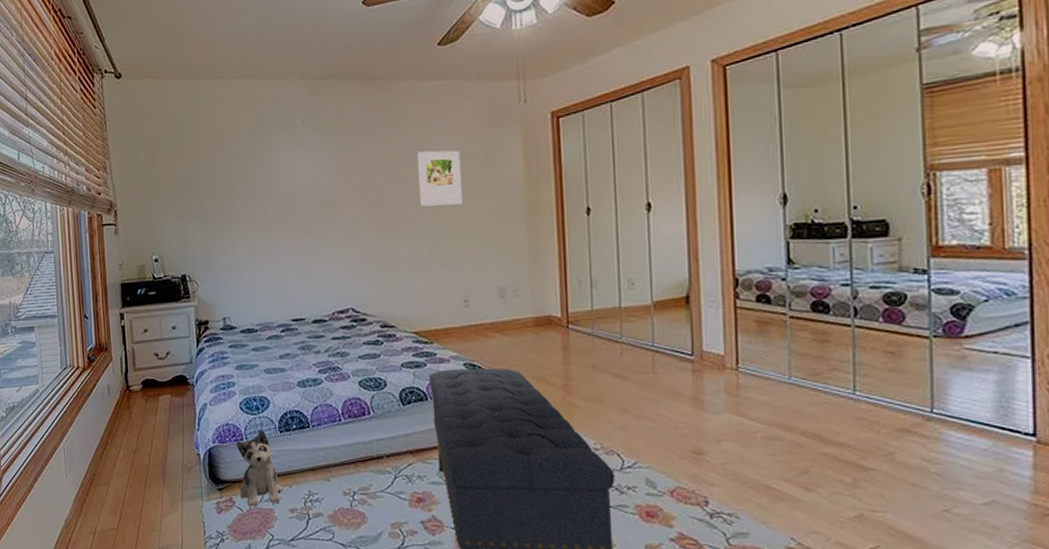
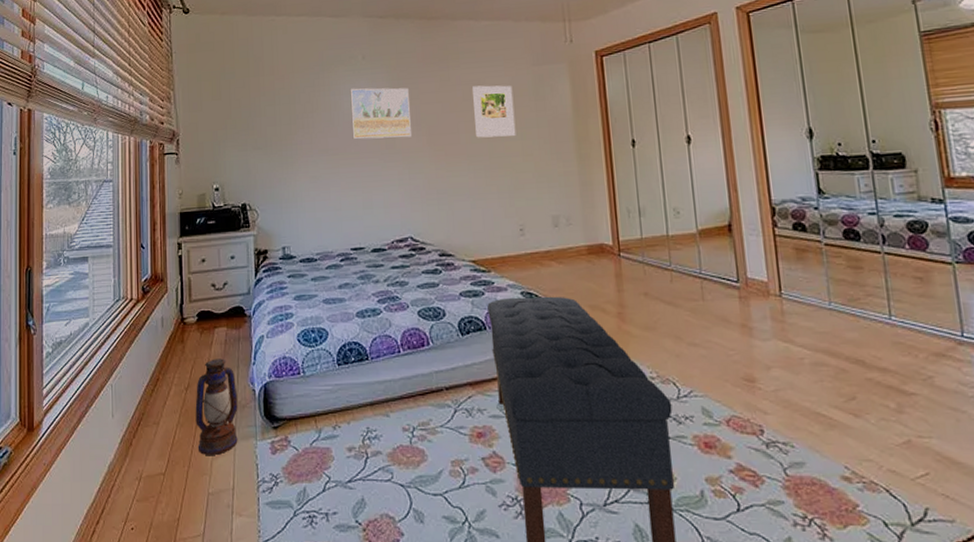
lantern: none [143,424,185,513] -> present [195,358,238,455]
plush toy: present [236,429,282,507] -> none [292,362,340,446]
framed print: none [289,154,353,209] -> present [350,87,411,139]

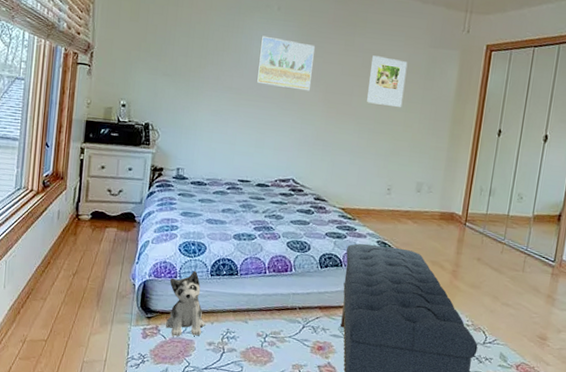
lantern: present [195,358,238,455] -> none [78,253,119,332]
plush toy: none [292,362,340,446] -> present [165,270,204,337]

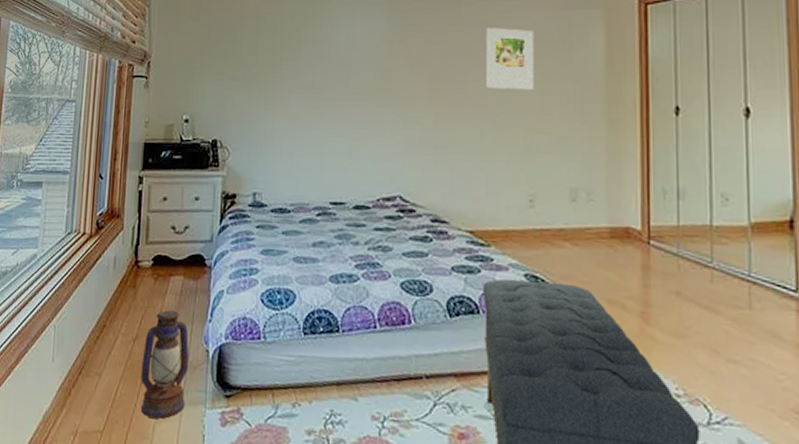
lantern: none [78,253,119,332] -> present [140,310,189,419]
plush toy: present [165,270,204,337] -> none [249,328,300,423]
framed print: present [256,35,315,91] -> none [342,19,411,81]

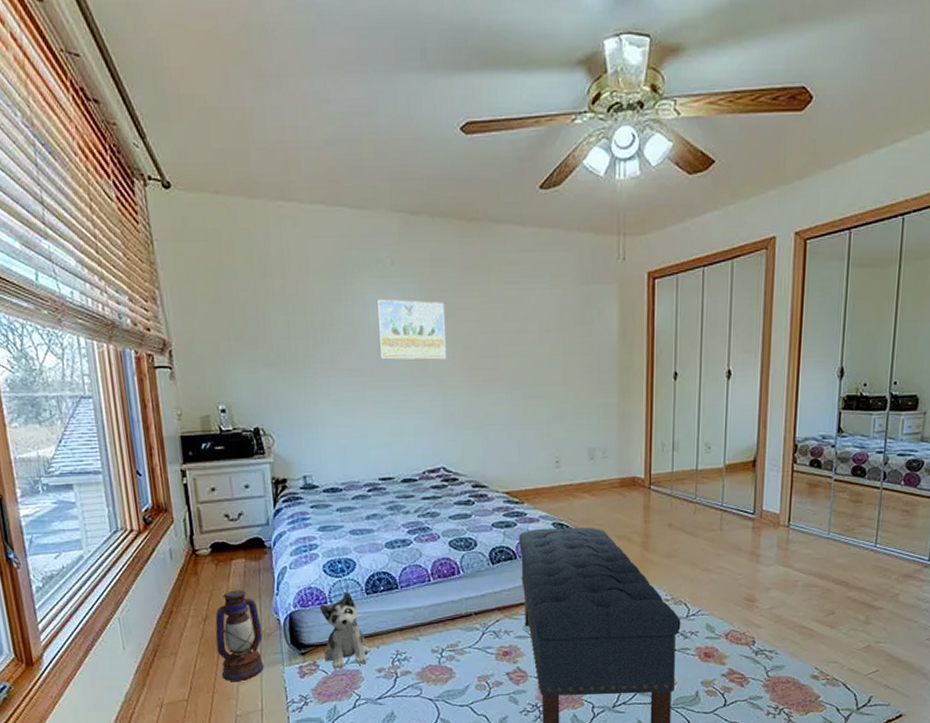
plush toy: none [249,328,300,423] -> present [319,591,369,669]
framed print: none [342,19,411,81] -> present [376,299,446,360]
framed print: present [486,28,534,89] -> none [515,304,559,364]

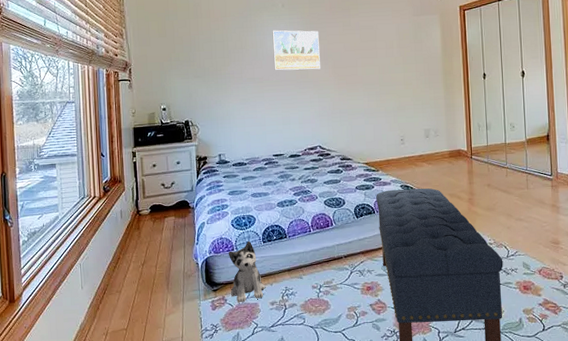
lantern: present [215,590,264,681] -> none [150,240,185,313]

